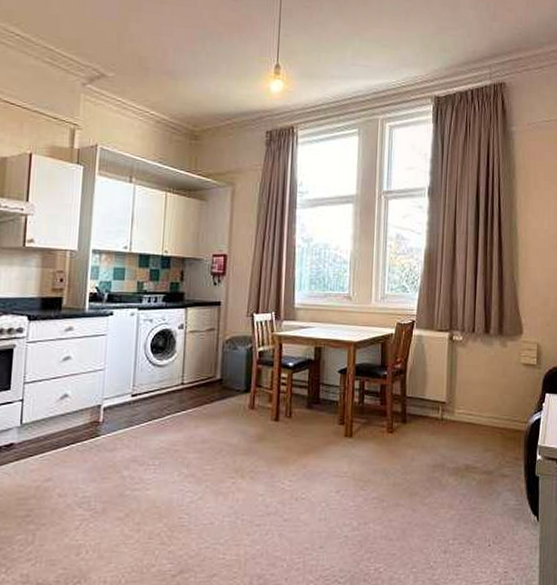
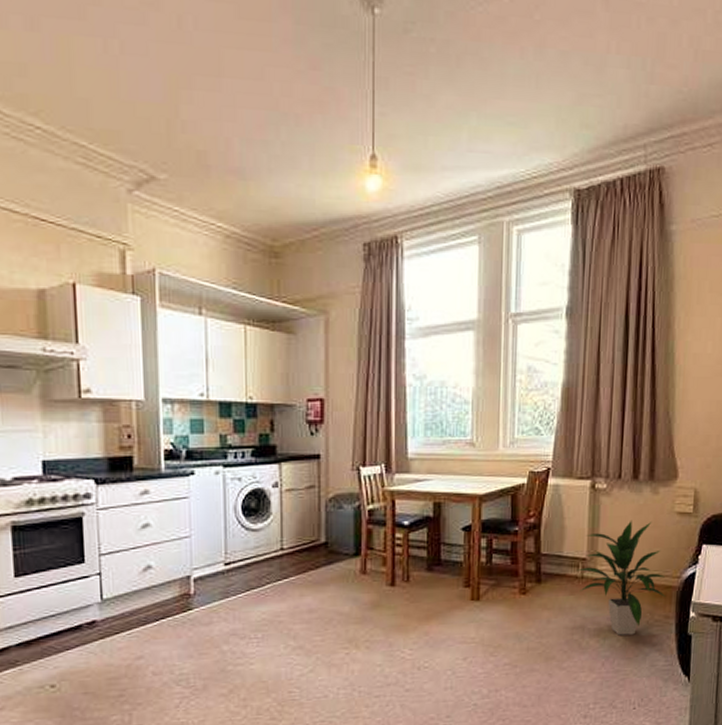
indoor plant: none [437,369,515,475] -> present [576,520,666,636]

